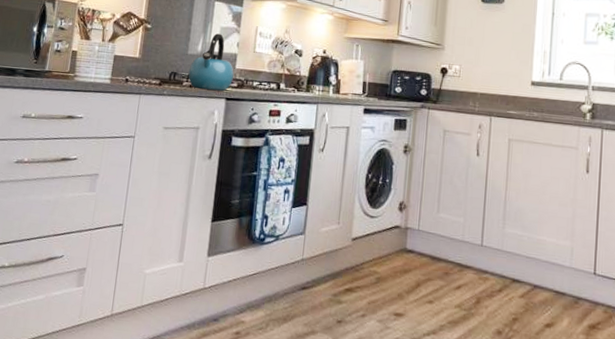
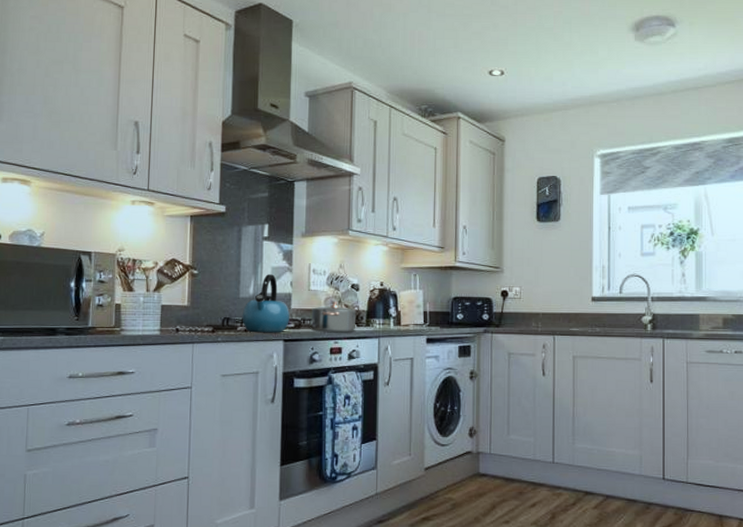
cooking pot: none [253,64,298,98] -> present [311,301,357,333]

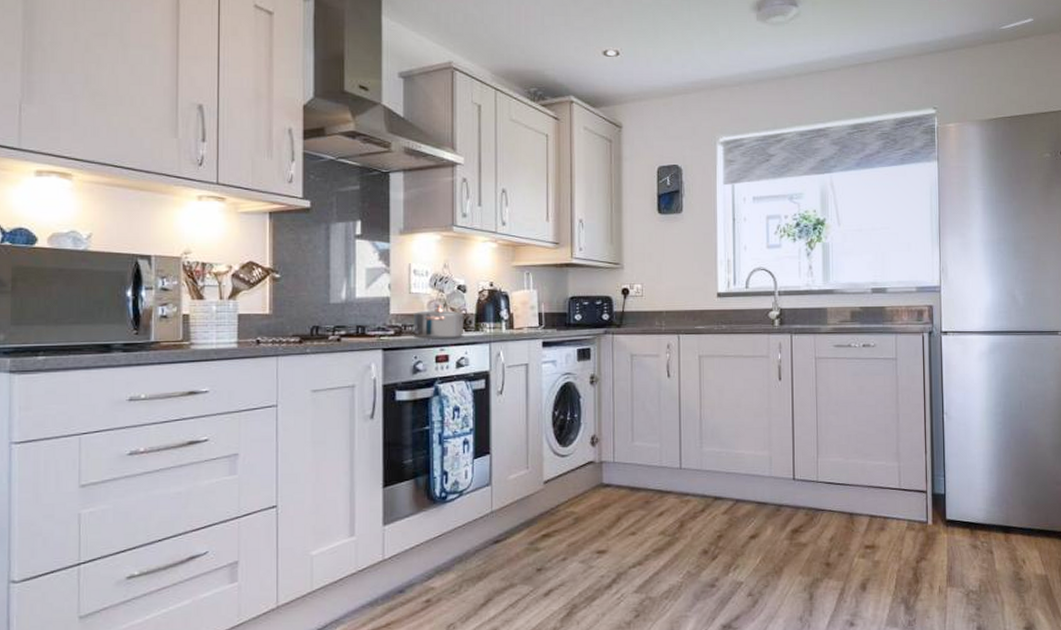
kettle: present [242,274,290,334] -> none [334,276,388,343]

